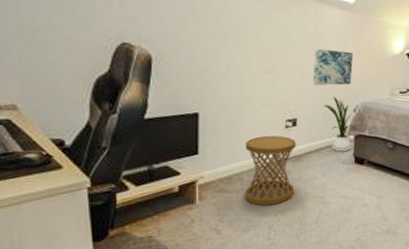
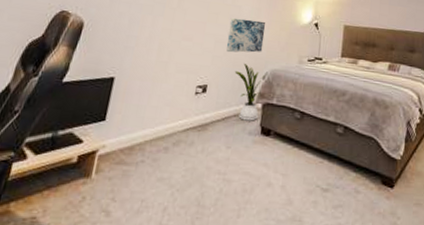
side table: present [245,135,296,205] -> none [143,102,204,182]

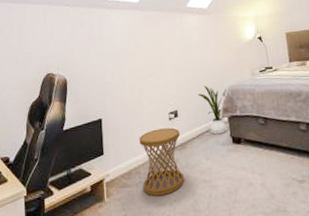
side table: none [143,102,204,182] -> present [139,127,185,196]
wall art: present [226,17,266,53] -> none [183,45,217,80]

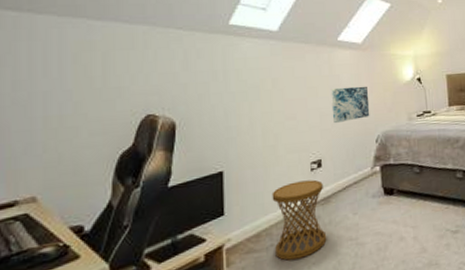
wall art: none [183,45,217,80] -> present [331,86,370,124]
house plant: present [197,86,227,134] -> none [346,131,378,186]

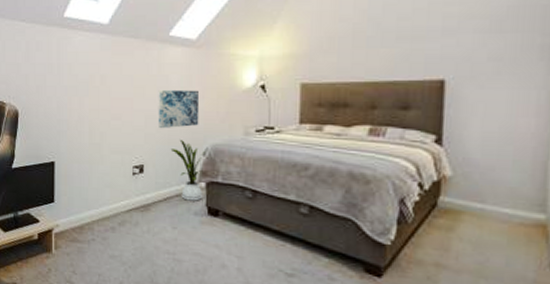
side table: present [272,179,327,261] -> none [95,183,144,259]
house plant: none [346,131,378,186] -> present [170,140,205,201]

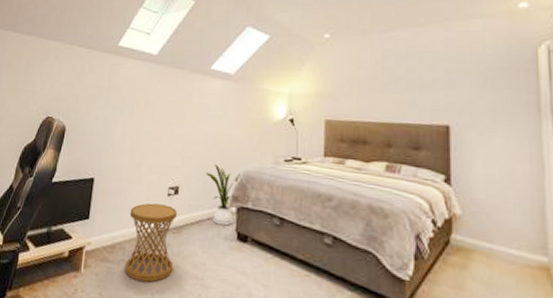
side table: none [95,183,144,259] -> present [125,203,177,282]
wall art: present [158,89,200,129] -> none [195,116,235,153]

